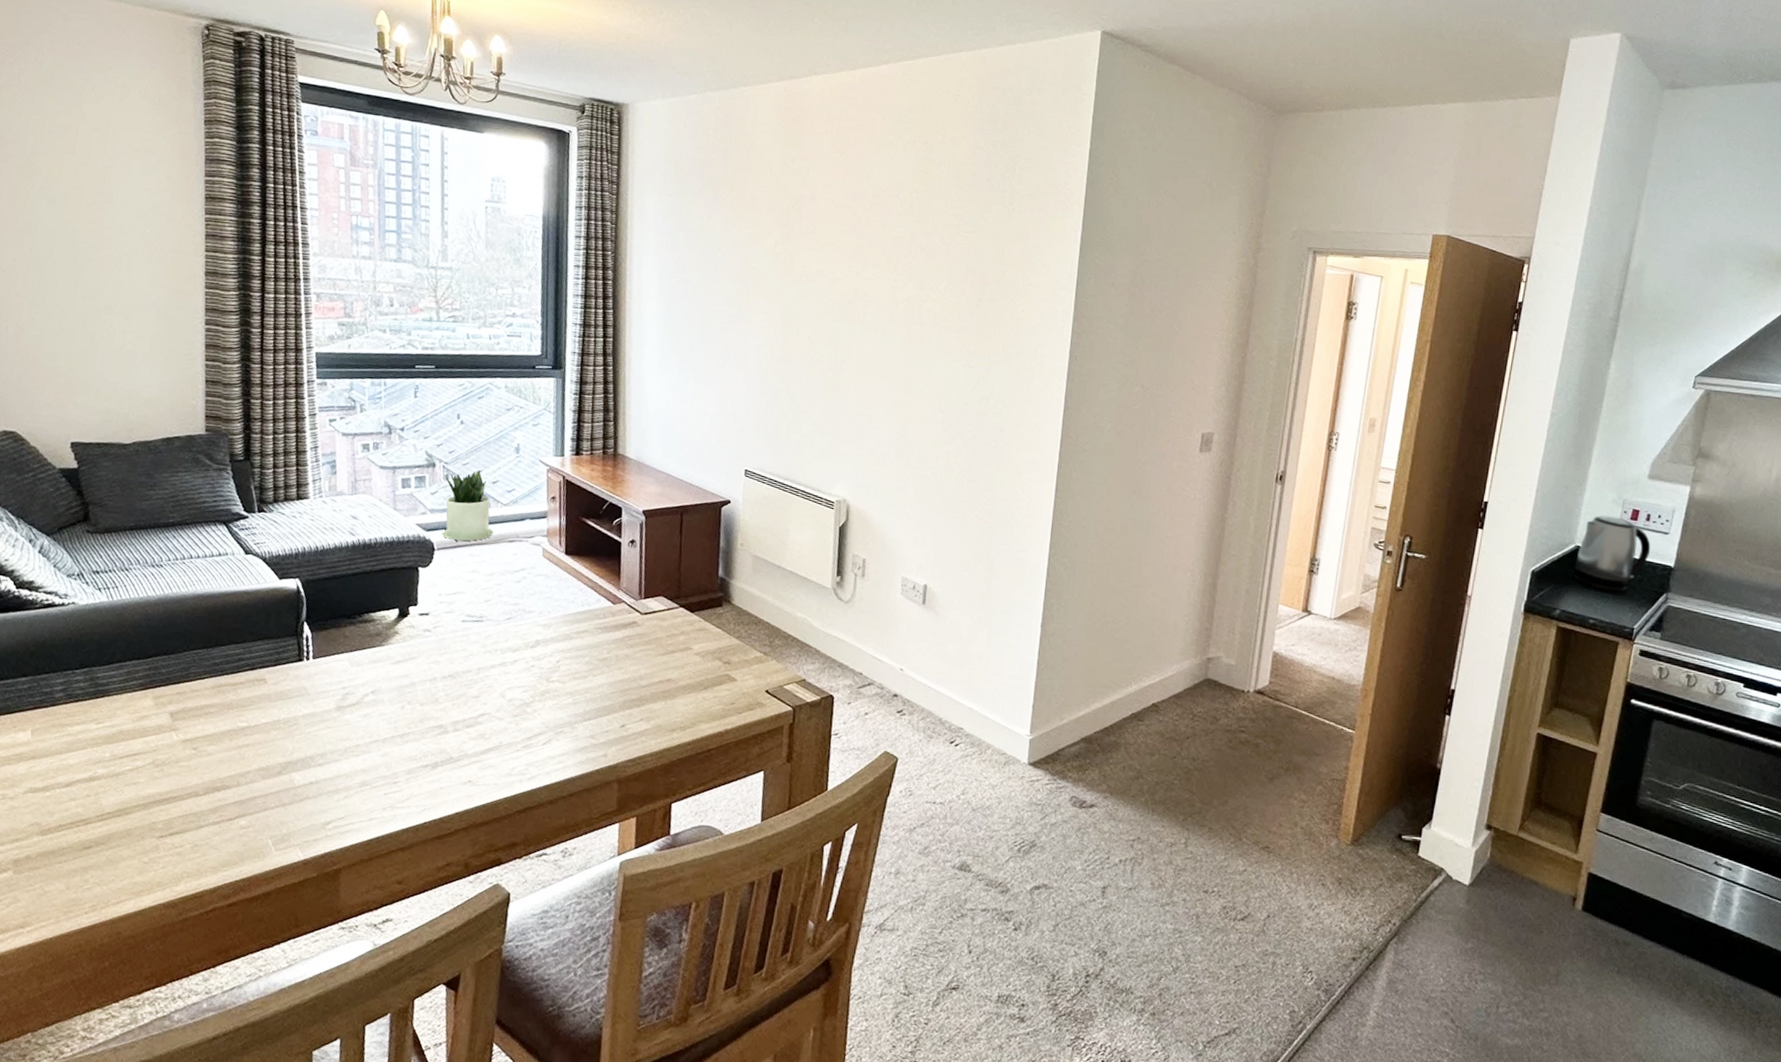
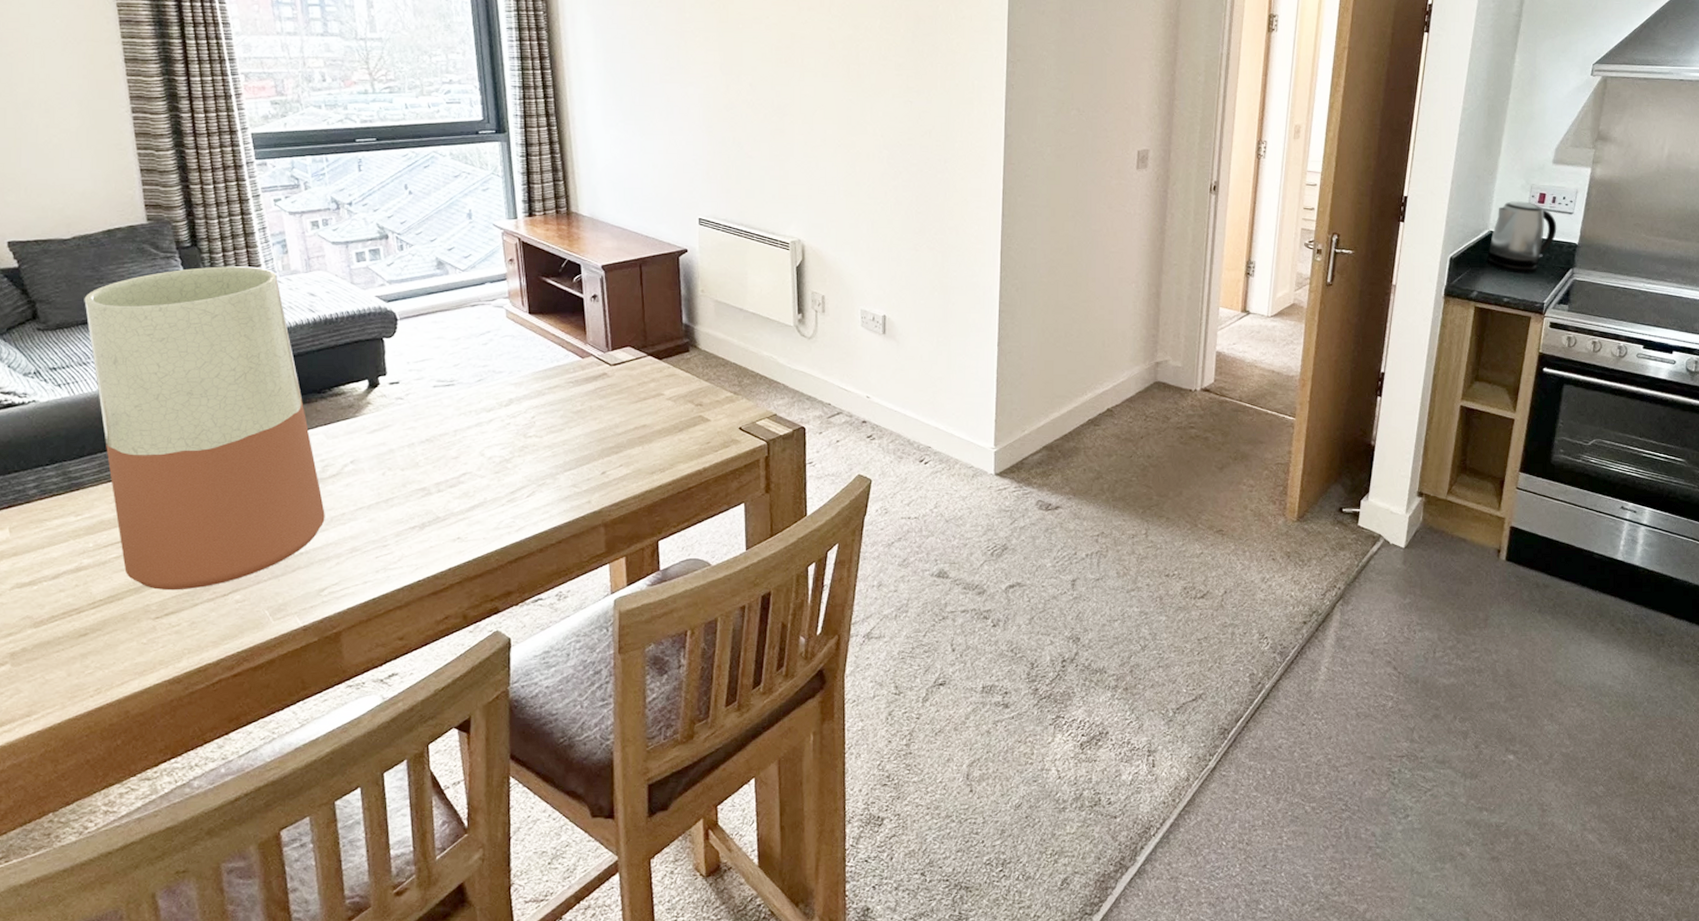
vase: none [134,481,340,810] -> present [84,266,325,590]
planter: present [441,469,494,542] -> none [399,238,455,309]

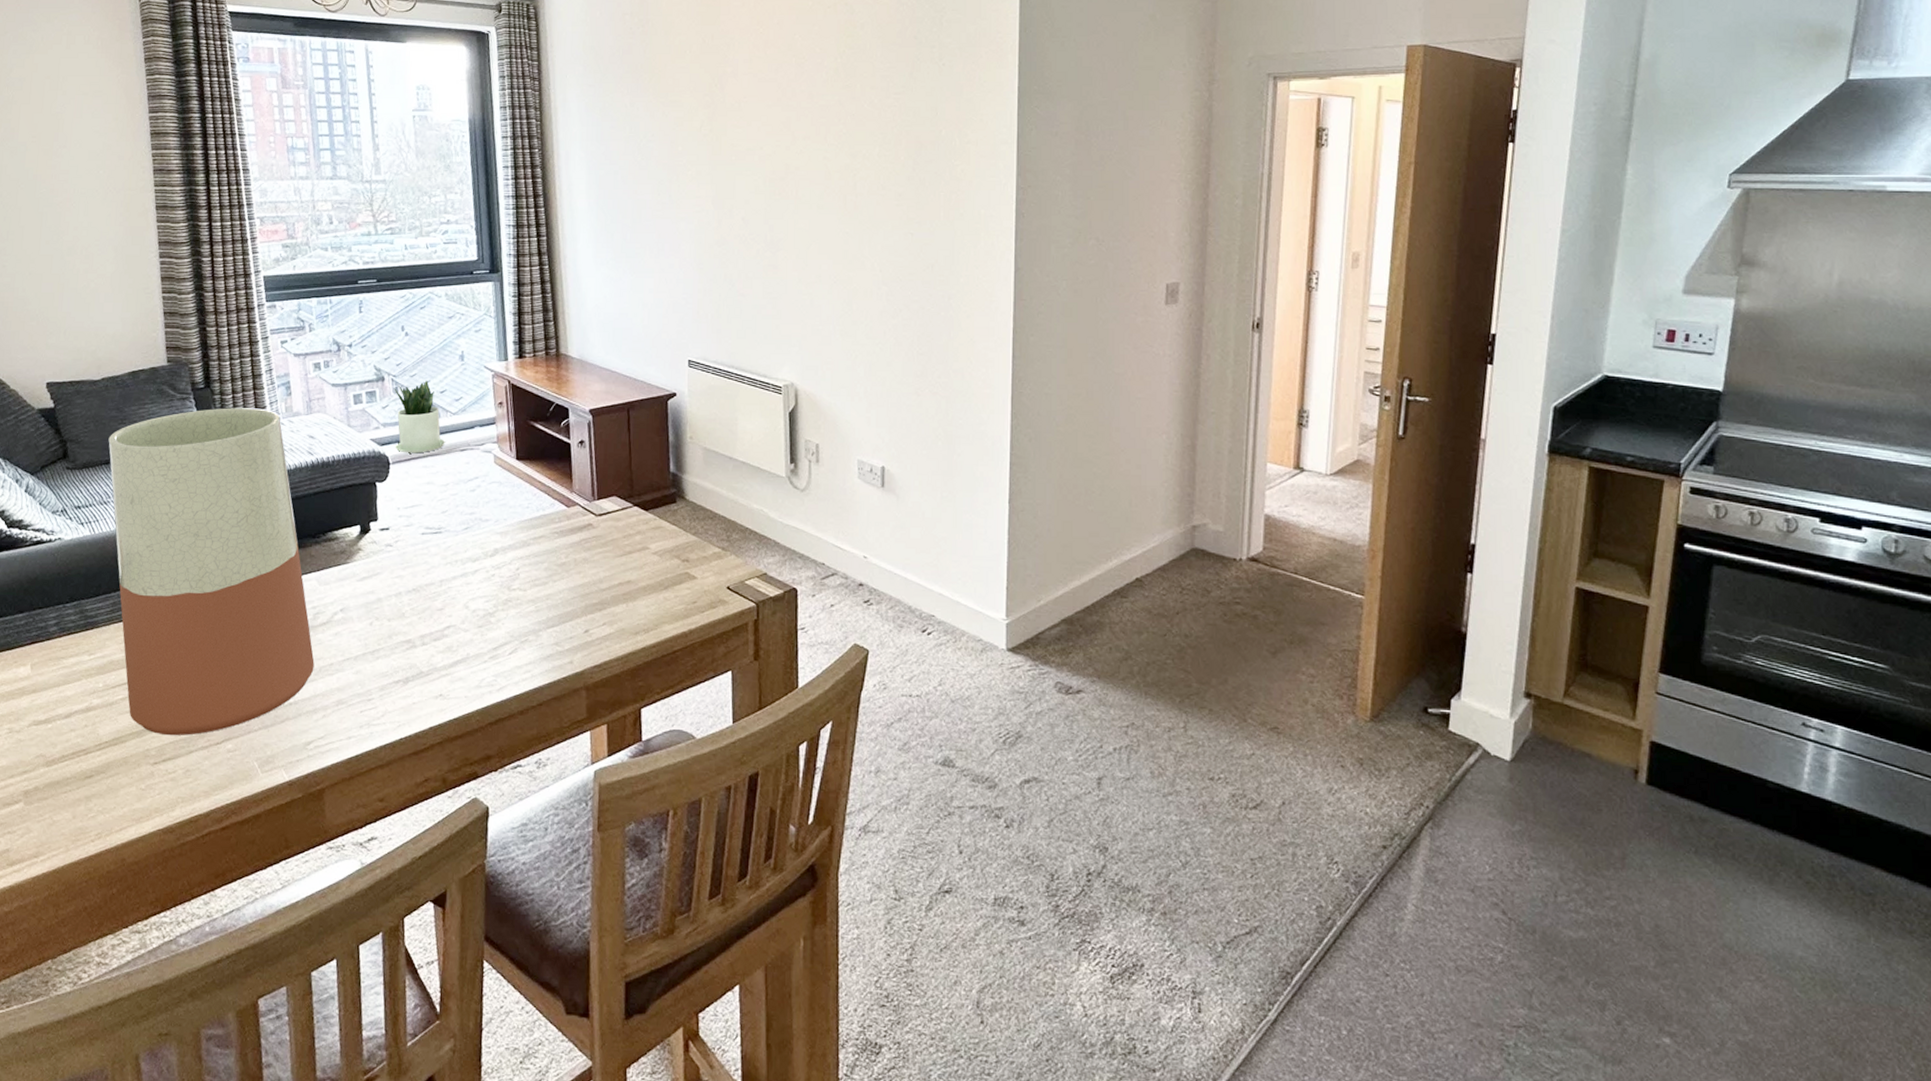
planter: none [399,238,455,309] -> present [394,380,445,454]
kettle: present [1486,201,1557,272] -> none [1600,339,1693,426]

